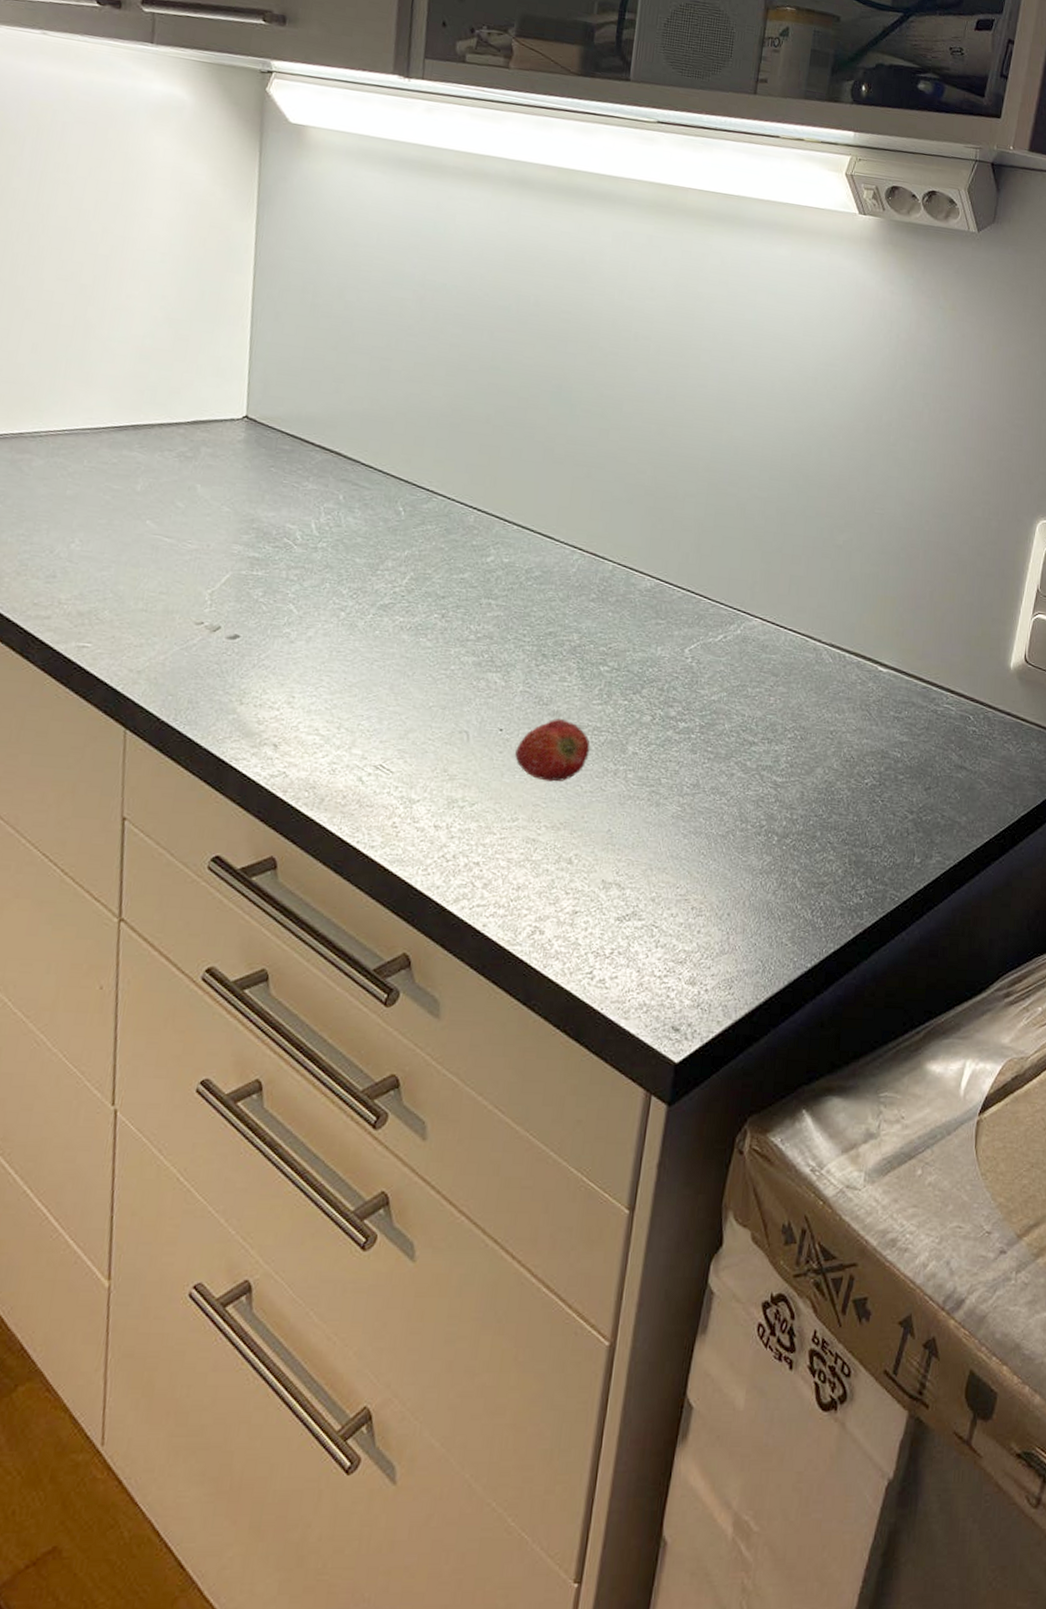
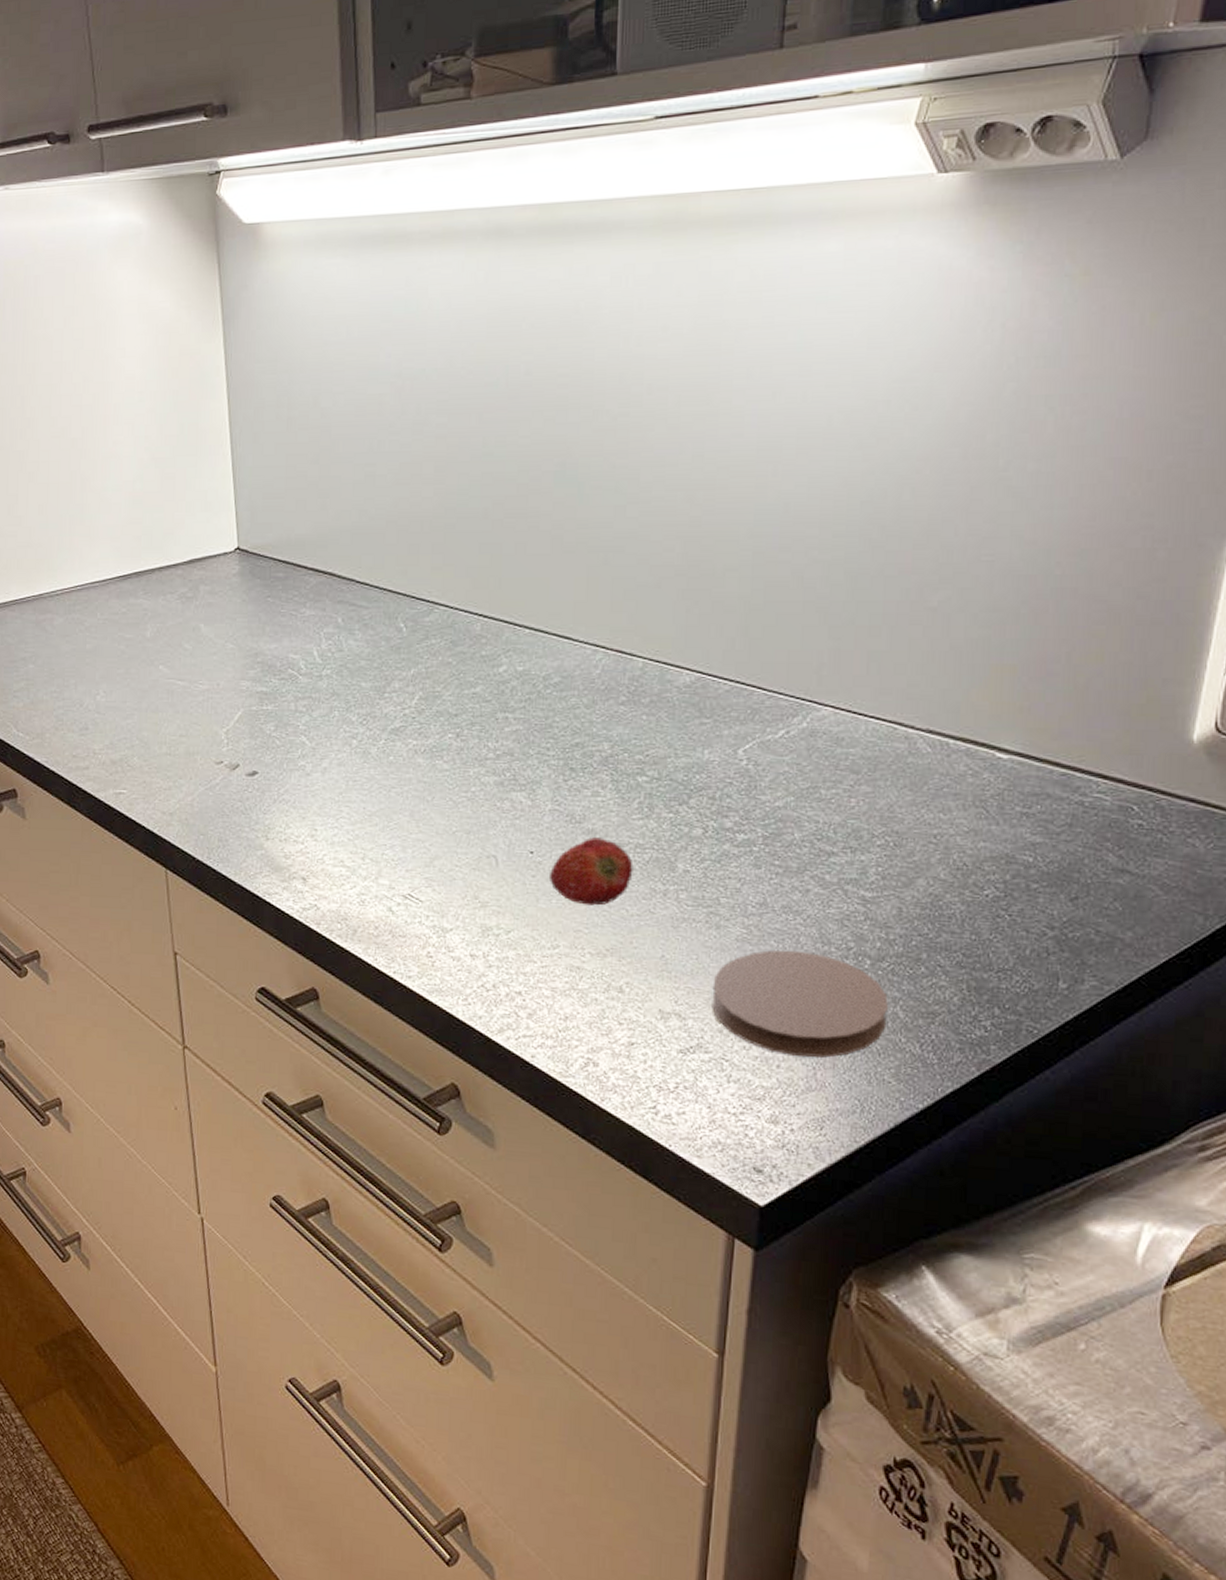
coaster: none [647,826,789,923] -> present [712,950,888,1058]

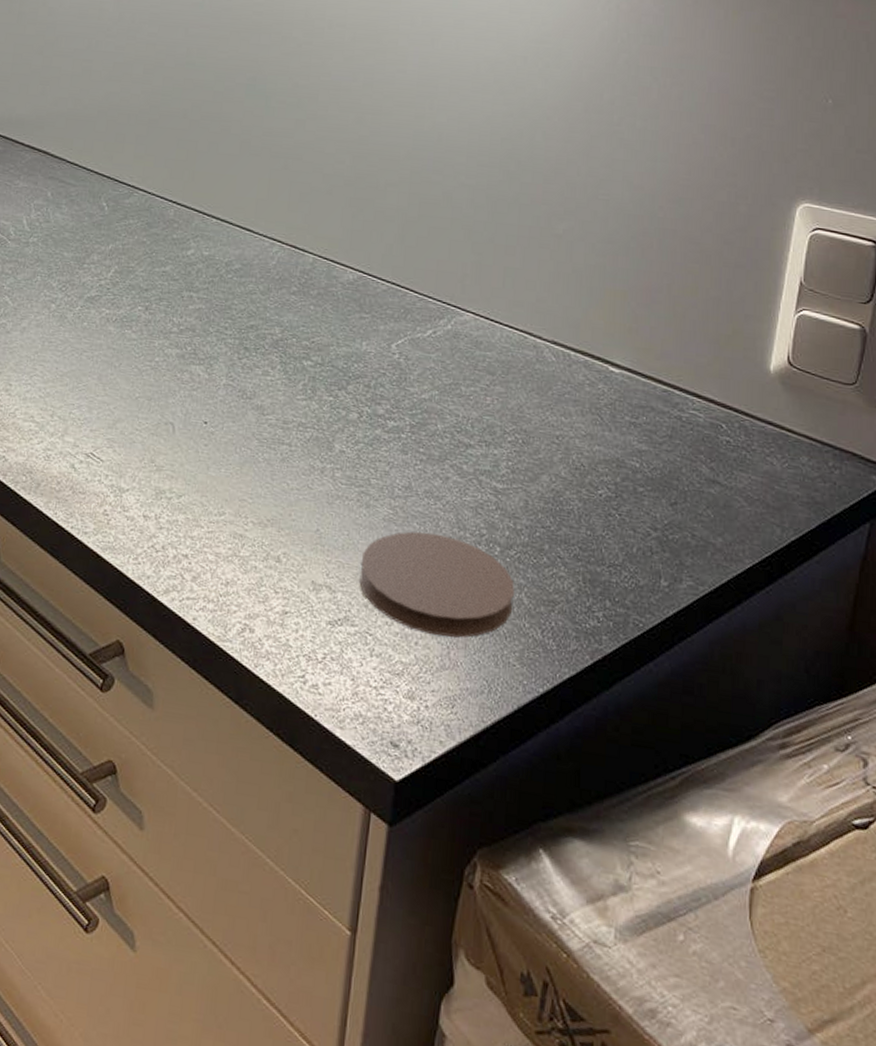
fruit: present [548,837,633,906] -> none [219,413,296,478]

